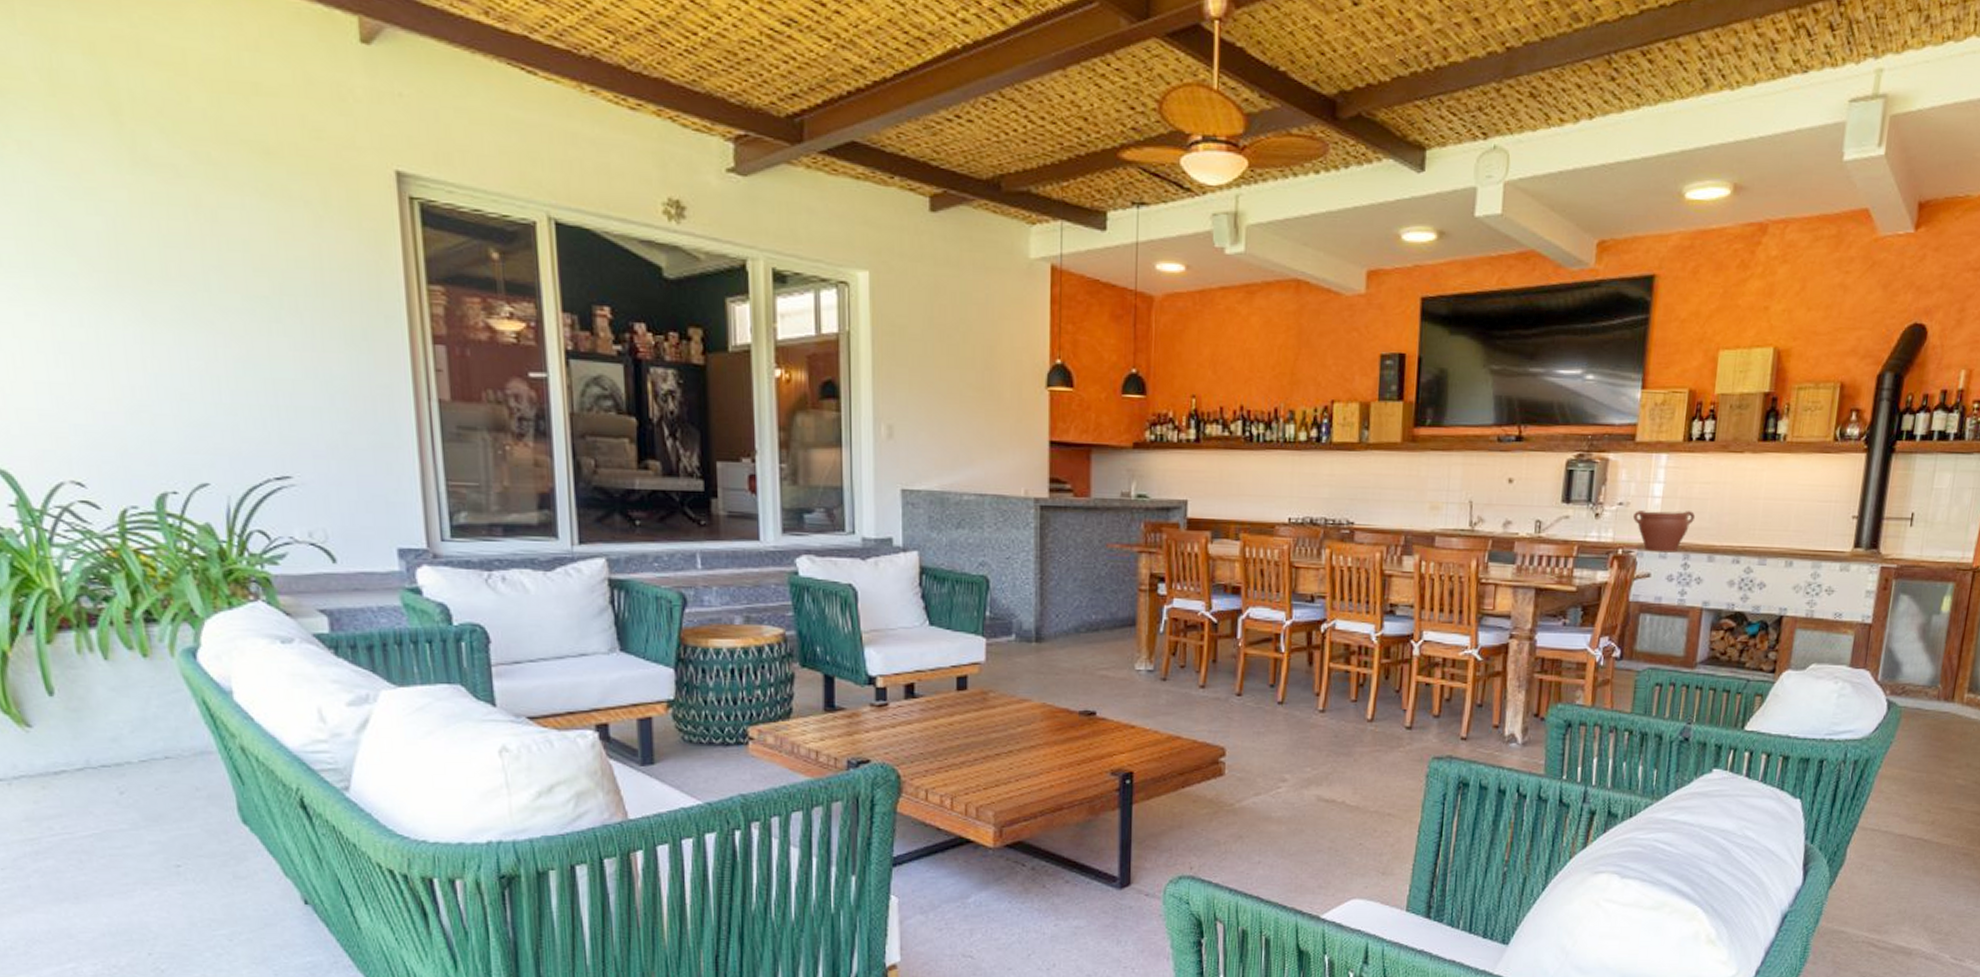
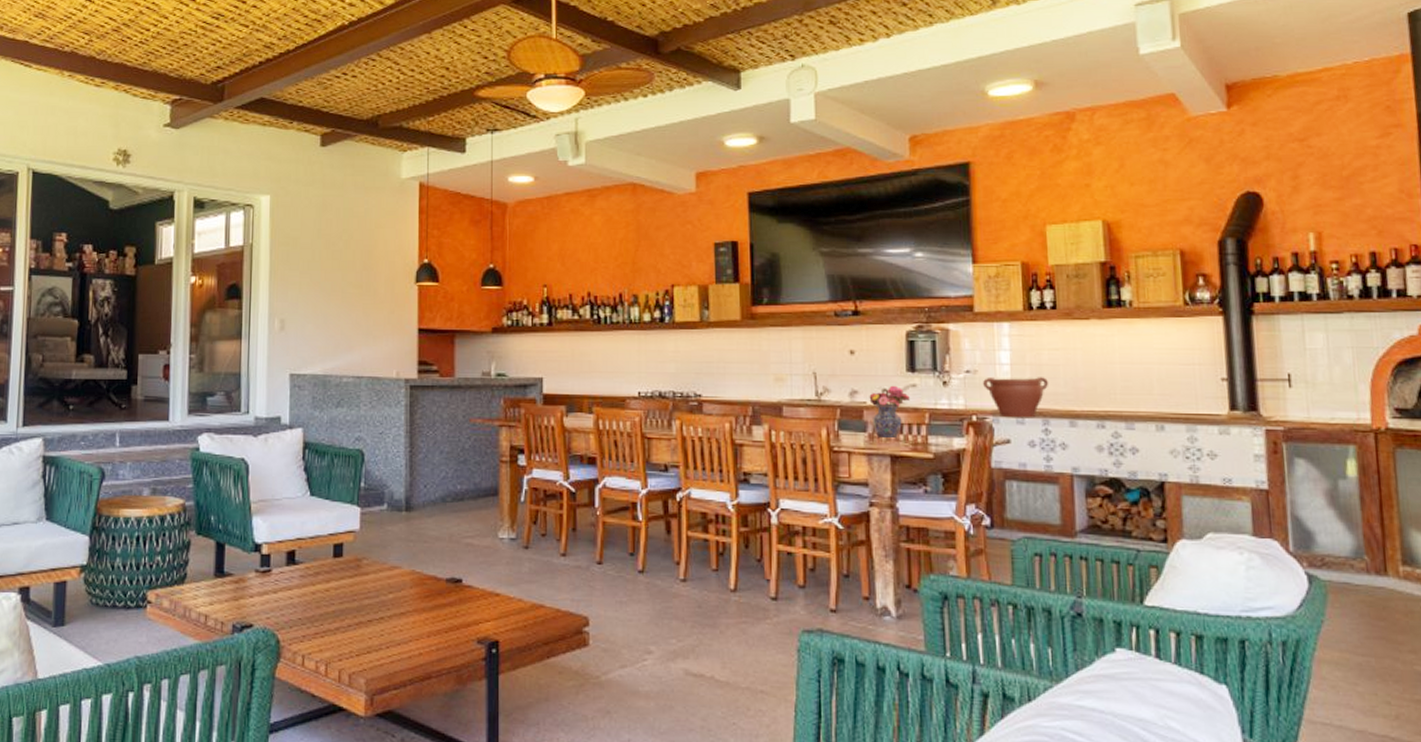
flower arrangement: none [1522,516,1561,573] -> present [869,385,910,440]

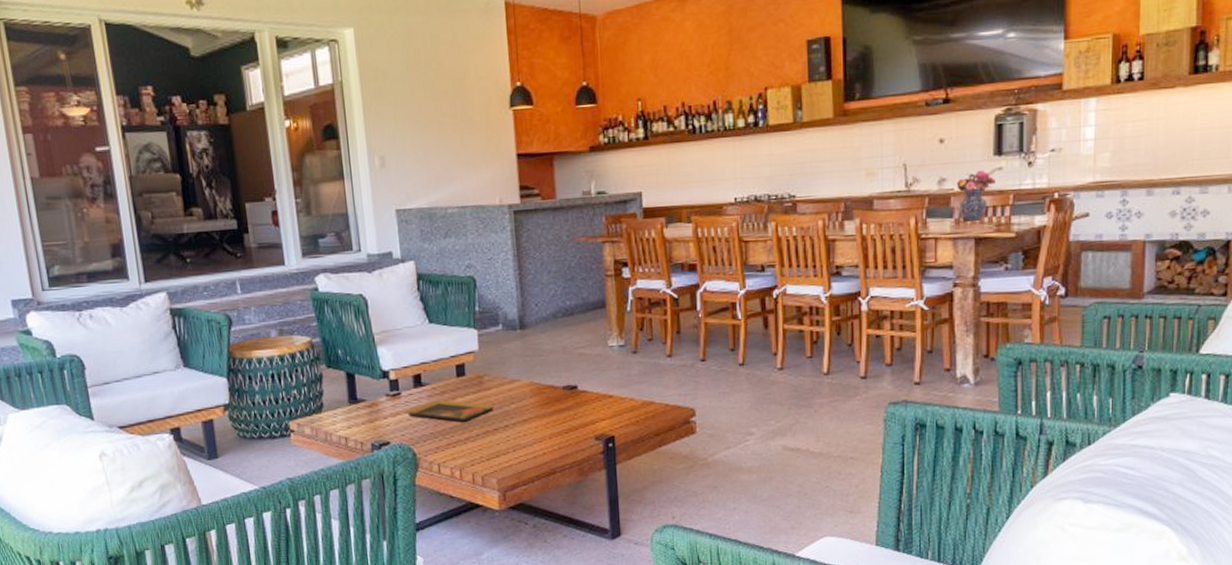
decorative tray: none [276,581,371,609] -> present [407,399,495,422]
ceramic pot: present [983,377,1049,418] -> none [1067,149,1131,193]

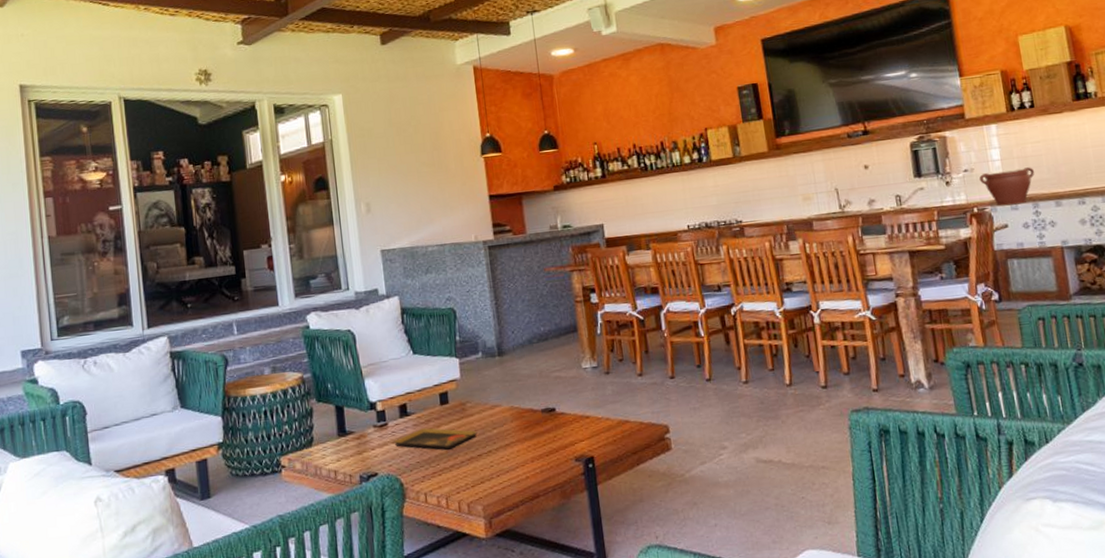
flower arrangement: present [957,170,996,224] -> none [885,190,920,239]
ceramic pot: none [1067,149,1131,193] -> present [979,167,1035,207]

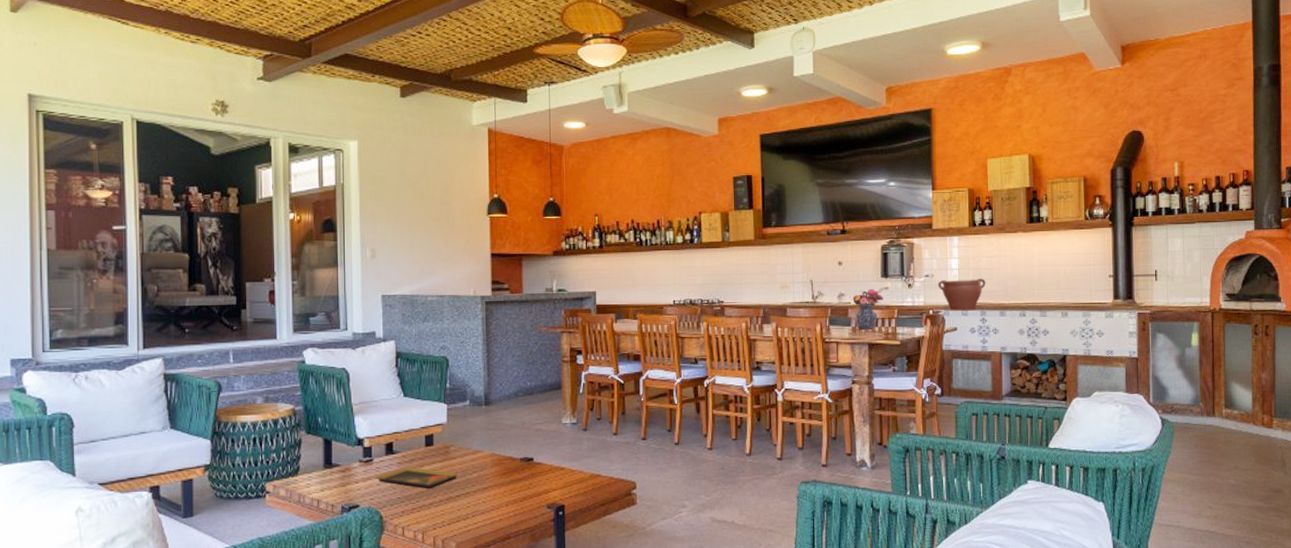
flower arrangement: none [885,190,920,239] -> present [853,288,883,332]

